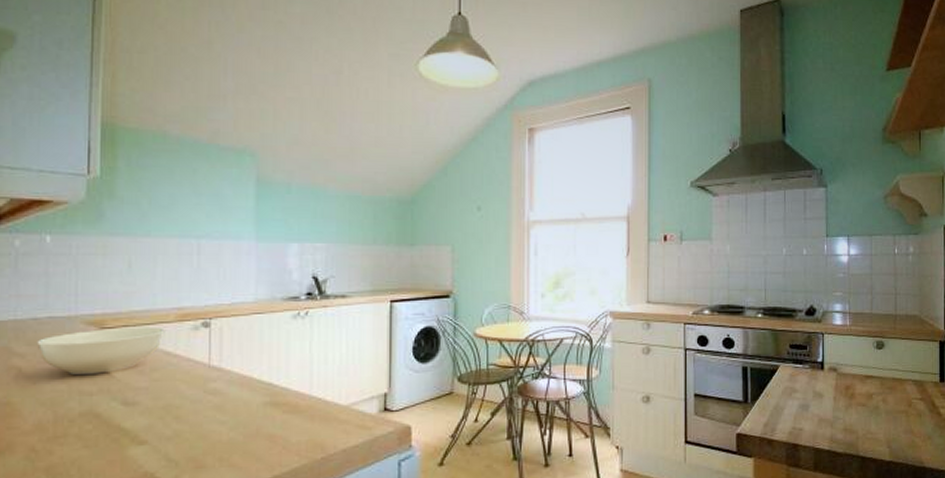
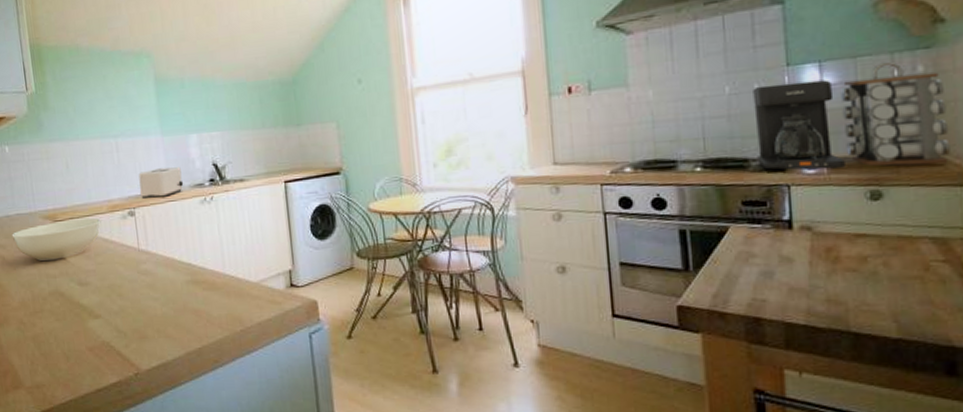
toaster: none [219,276,276,310] -> present [138,166,184,199]
coffee maker: none [802,251,861,322] -> present [753,79,845,171]
spice rack: none [860,241,927,324] -> present [839,61,950,168]

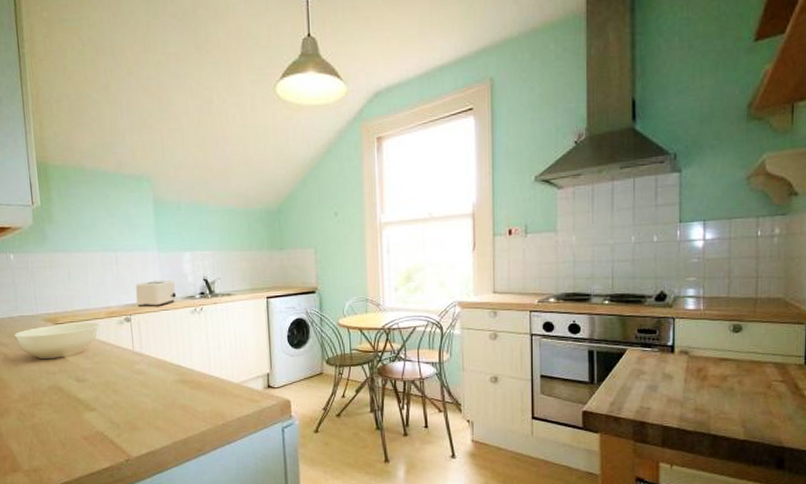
coffee maker: present [753,79,845,171] -> none [652,235,717,307]
spice rack: present [839,61,950,168] -> none [717,224,794,307]

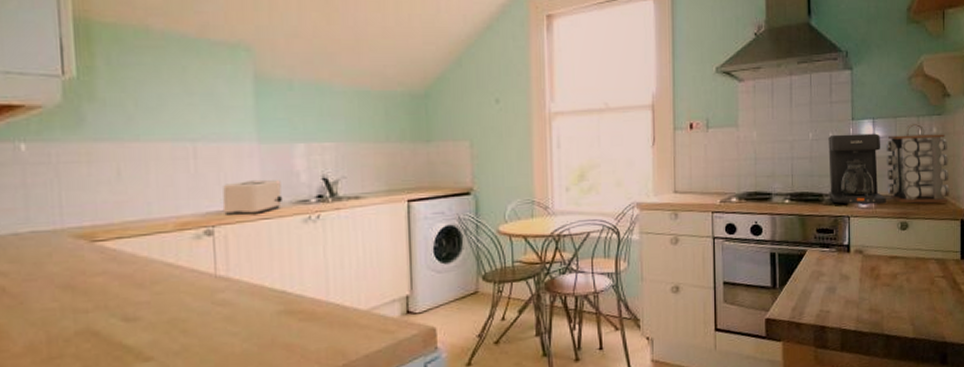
bowl: present [14,322,100,359] -> none [20,237,164,292]
coffee maker: none [652,235,717,307] -> present [828,133,886,205]
spice rack: none [717,224,794,307] -> present [885,123,950,205]

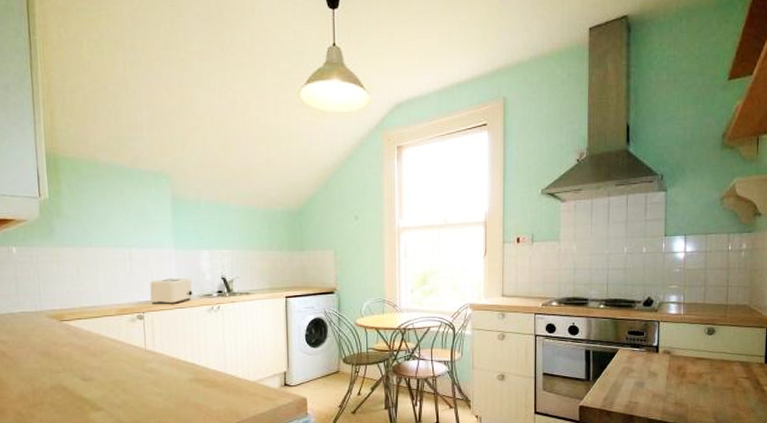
coffee maker: present [828,133,886,205] -> none [640,248,695,311]
spice rack: present [885,123,950,205] -> none [695,239,757,313]

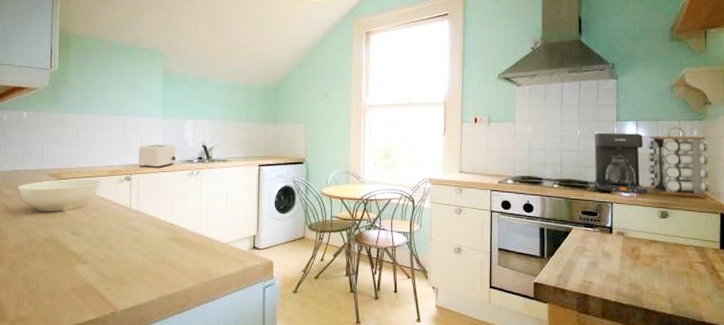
bowl: none [14,319,110,357] -> present [17,179,101,211]
coffee maker: none [640,248,695,311] -> present [594,132,647,194]
spice rack: none [695,239,757,313] -> present [647,126,710,198]

